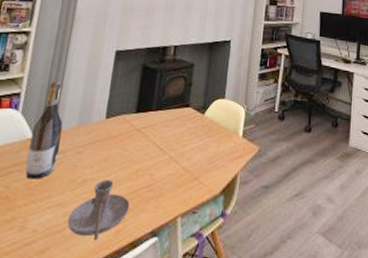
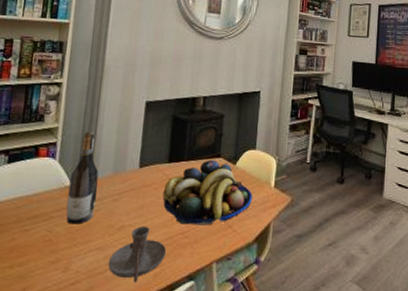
fruit bowl: none [128,110,220,178] -> present [163,160,252,226]

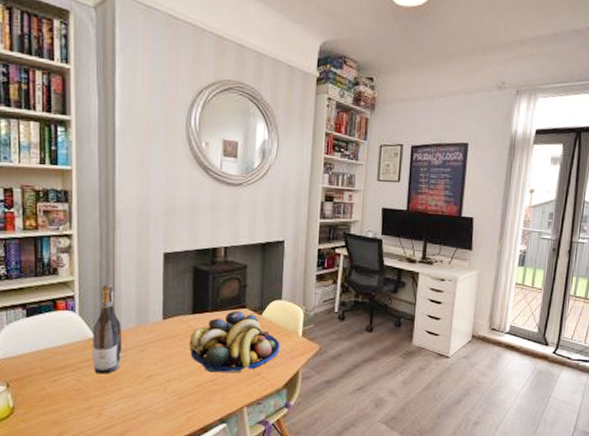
candle holder: present [108,226,167,282] -> none [140,374,197,425]

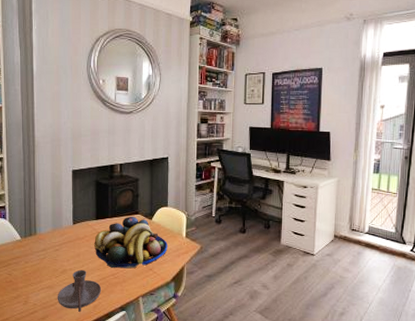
wine bottle: present [93,284,122,374] -> none [19,196,42,269]
candle holder: none [140,374,197,425] -> present [57,269,102,312]

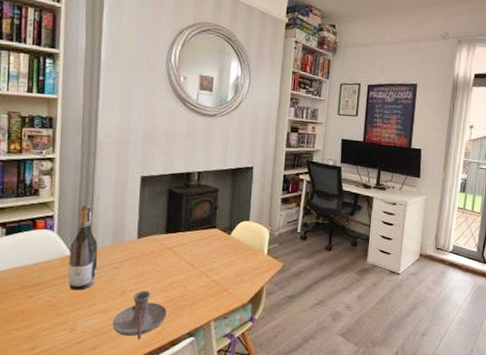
wine bottle: none [19,196,42,269] -> present [68,204,98,290]
fruit bowl: present [94,217,168,269] -> none [161,231,247,289]

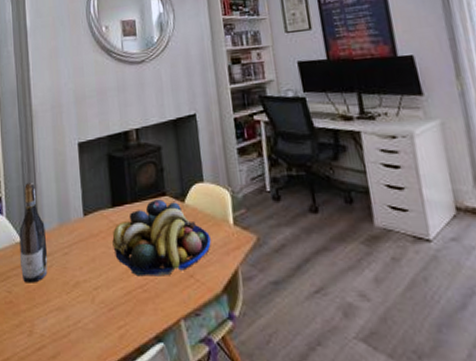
candle holder: present [112,290,168,339] -> none [70,280,128,345]
fruit bowl: none [161,231,247,289] -> present [112,200,211,277]

